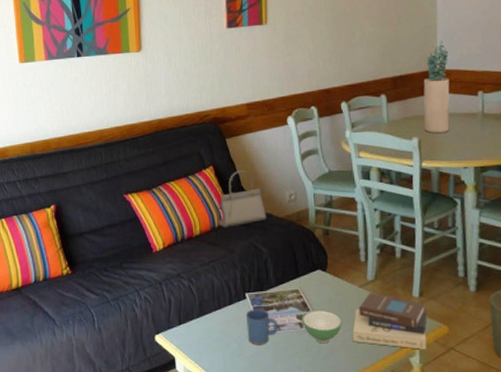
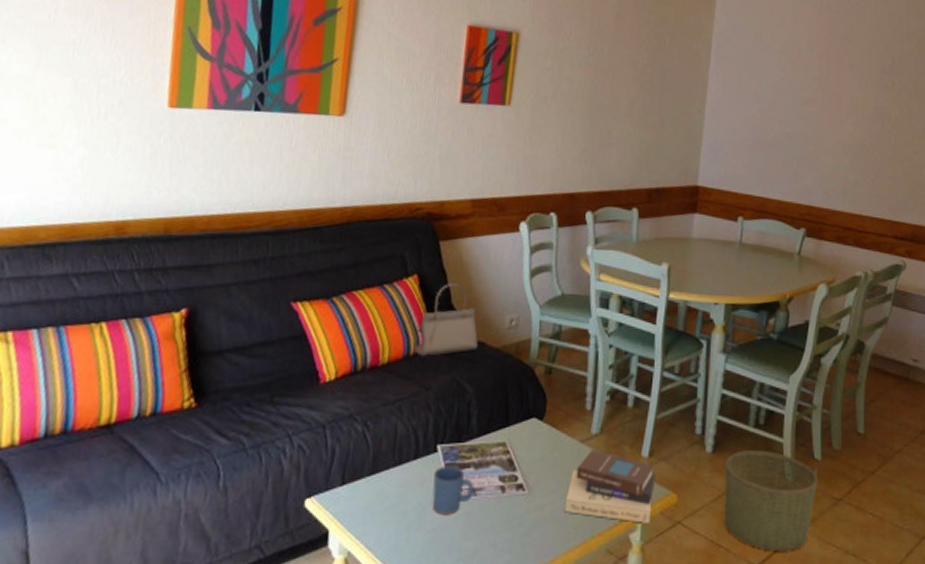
bowl: present [301,310,343,344] -> none [505,471,555,514]
vase: present [423,41,450,134] -> none [676,154,712,262]

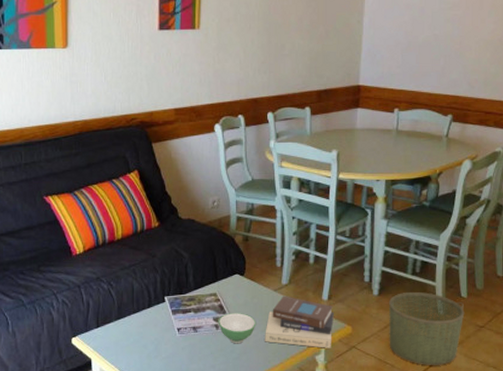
handbag: present [413,283,478,356] -> none [140,176,189,232]
mug: present [432,466,474,515] -> none [164,311,195,347]
bowl: none [505,471,555,514] -> present [218,313,256,344]

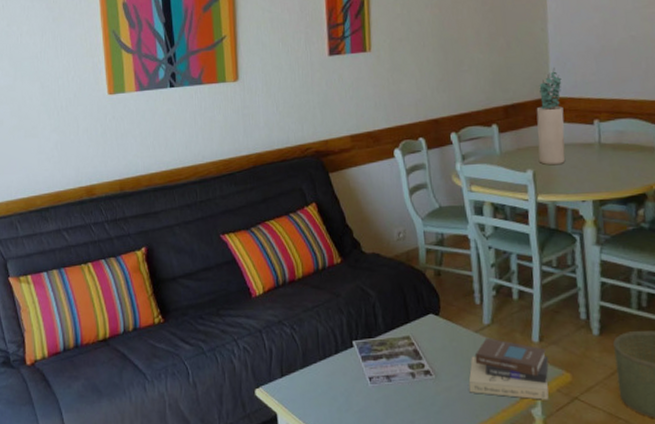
bowl: present [218,313,256,344] -> none [413,359,458,395]
vase: none [343,58,371,147] -> present [536,67,566,166]

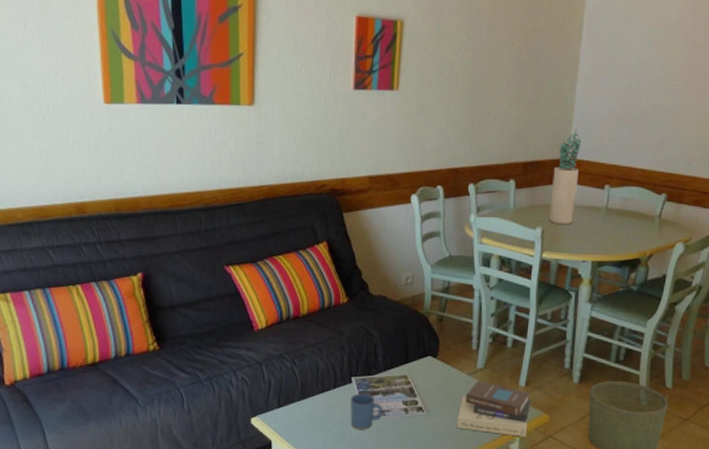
mug: none [354,358,389,398] -> present [350,393,383,430]

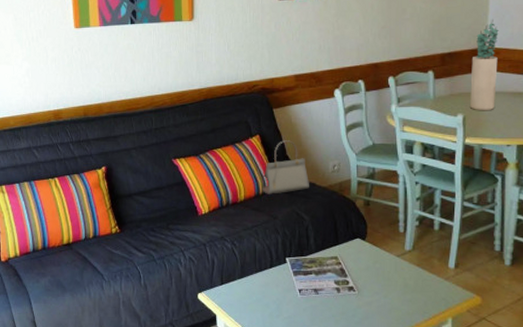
handbag: none [327,248,380,308] -> present [261,140,309,194]
mug: present [350,393,383,430] -> none [286,273,316,307]
books: present [456,380,532,437] -> none [388,262,463,318]

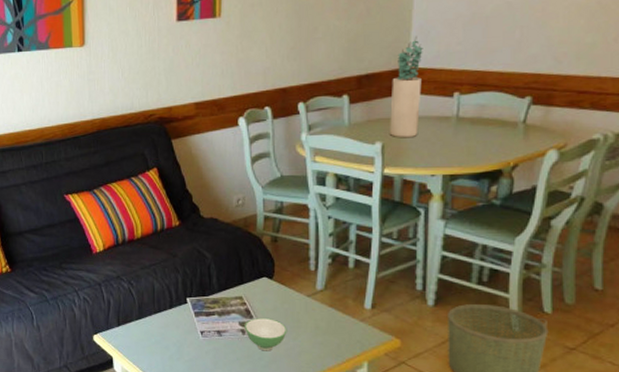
handbag: present [261,140,309,194] -> none [160,173,211,231]
bowl: none [339,277,379,309] -> present [244,318,287,351]

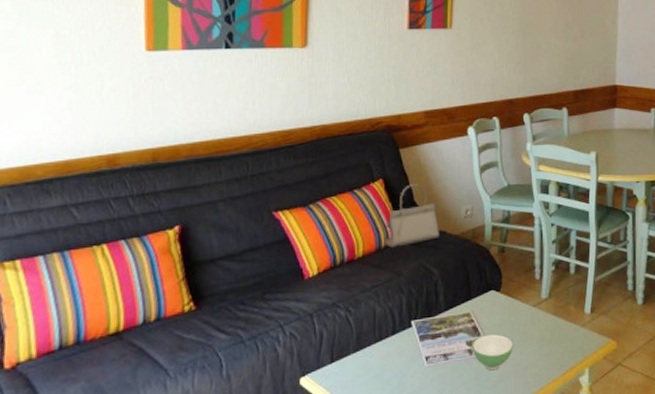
handbag: none [160,173,211,231] -> present [384,184,439,248]
vase: present [389,36,423,138] -> none [601,58,627,148]

